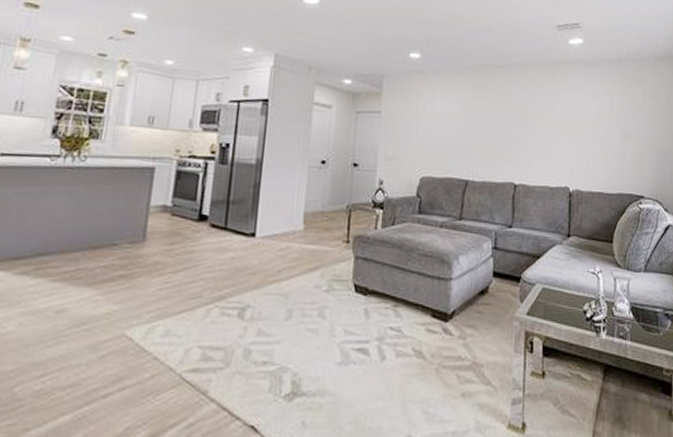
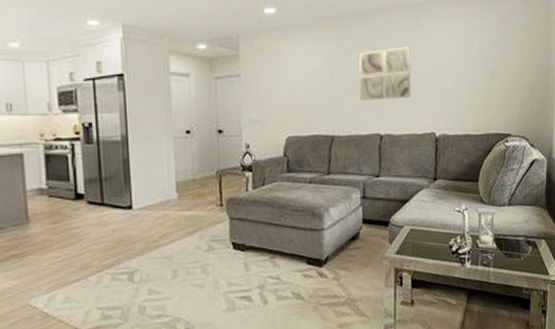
wall art: none [495,100,546,150] -> present [359,47,411,100]

